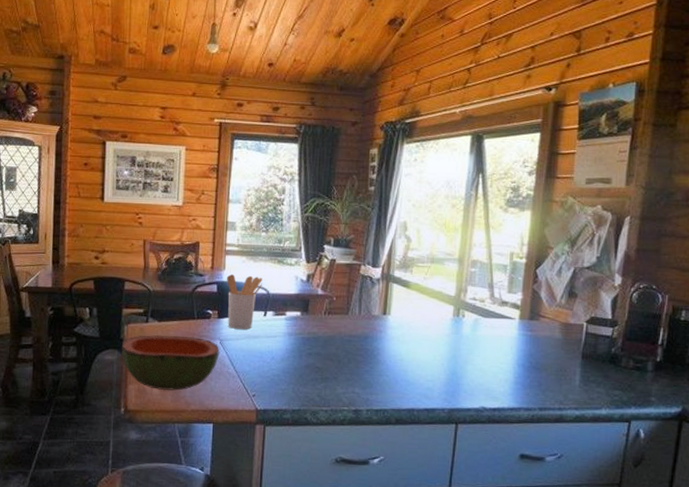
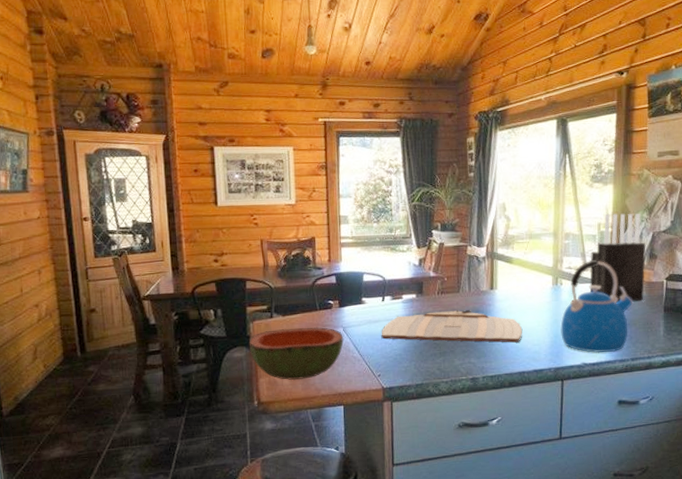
utensil holder: present [226,274,262,329] -> none [343,265,378,316]
cutting board: none [259,333,416,376] -> present [381,309,523,343]
kettle: none [459,292,545,399] -> present [560,259,632,353]
knife block: none [496,242,565,344] -> present [590,213,646,303]

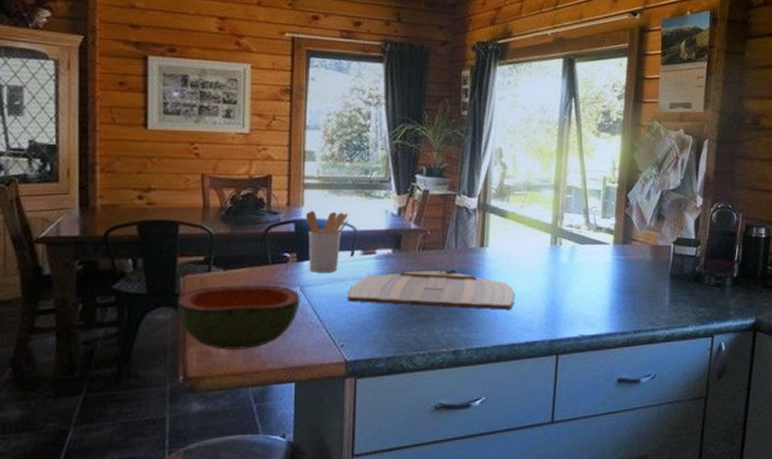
utensil holder: none [343,265,378,316] -> present [305,211,348,272]
kettle: present [560,259,632,353] -> none [558,217,637,324]
knife block: present [590,213,646,303] -> none [592,166,654,267]

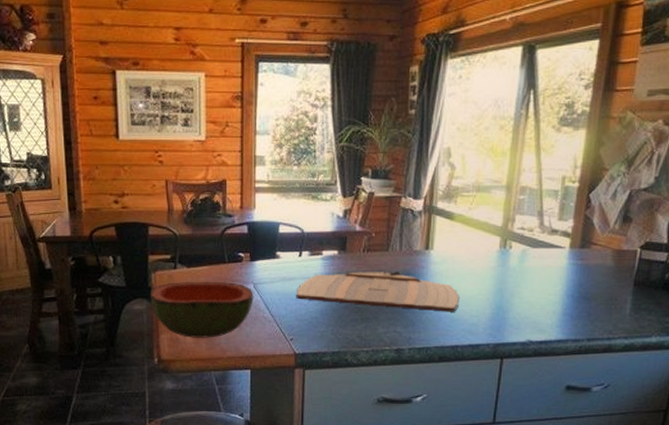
utensil holder: present [305,211,348,272] -> none [257,214,296,271]

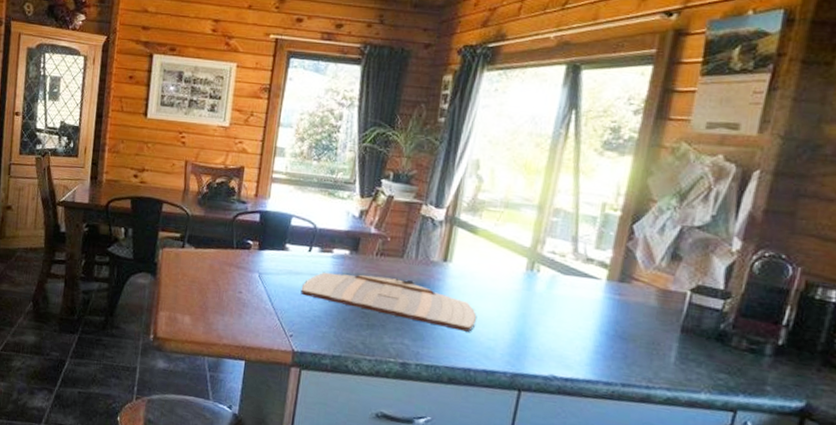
bowl: present [150,281,254,338] -> none [154,261,258,322]

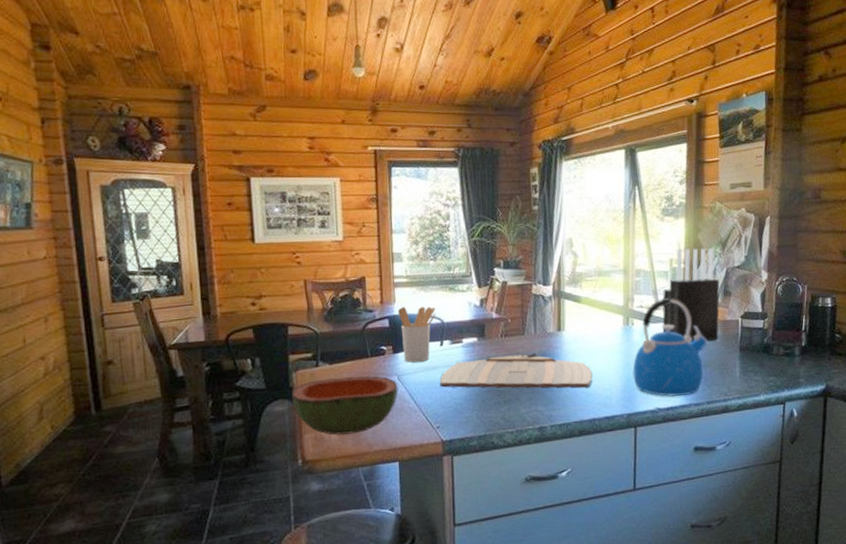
bowl: none [154,261,258,322] -> present [291,376,398,435]
utensil holder: none [268,204,310,265] -> present [397,307,436,363]
kettle: none [527,247,636,371] -> present [632,297,707,397]
knife block: none [577,191,669,313] -> present [662,248,720,343]

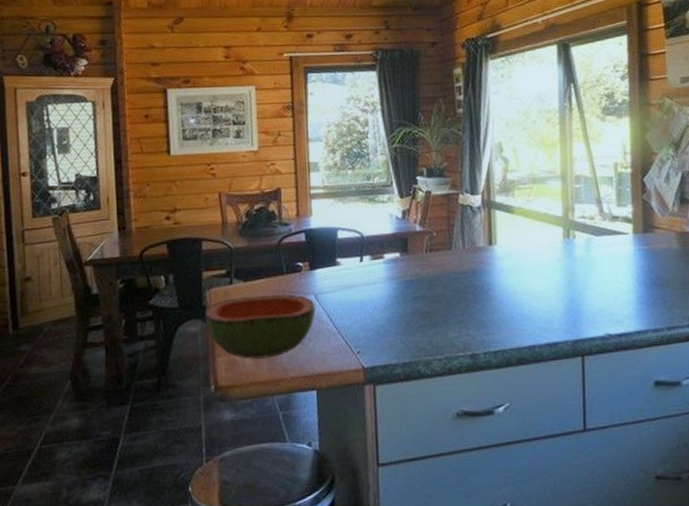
utensil holder: present [397,307,436,363] -> none [314,219,355,280]
cutting board: present [439,353,593,388] -> none [359,270,530,310]
kettle: present [632,297,707,397] -> none [576,206,663,322]
knife block: present [662,248,720,343] -> none [608,150,678,258]

